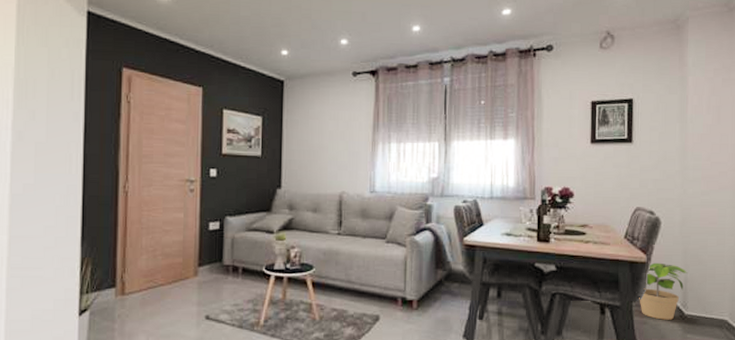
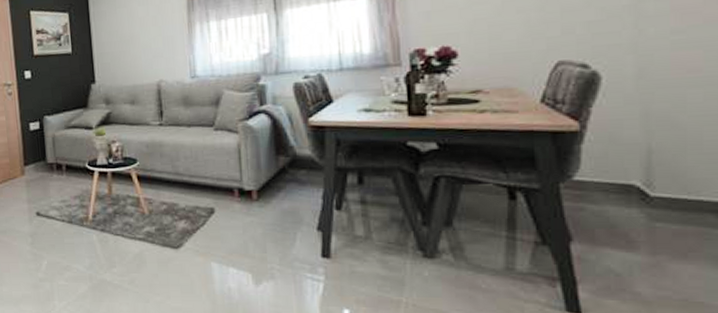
potted plant: present [639,262,687,320] -> none [570,130,651,205]

